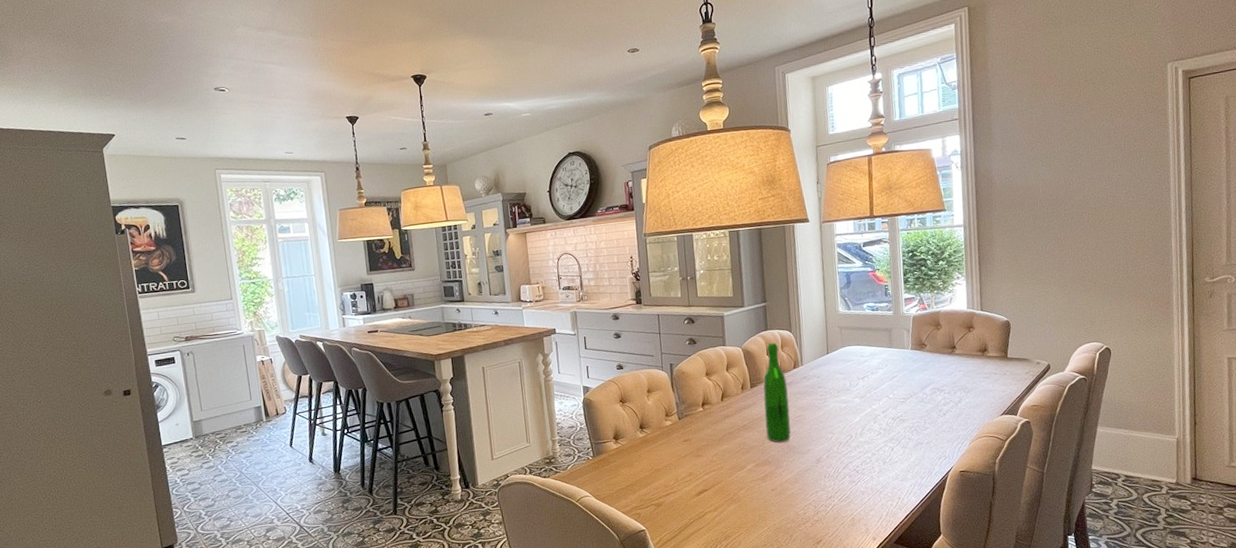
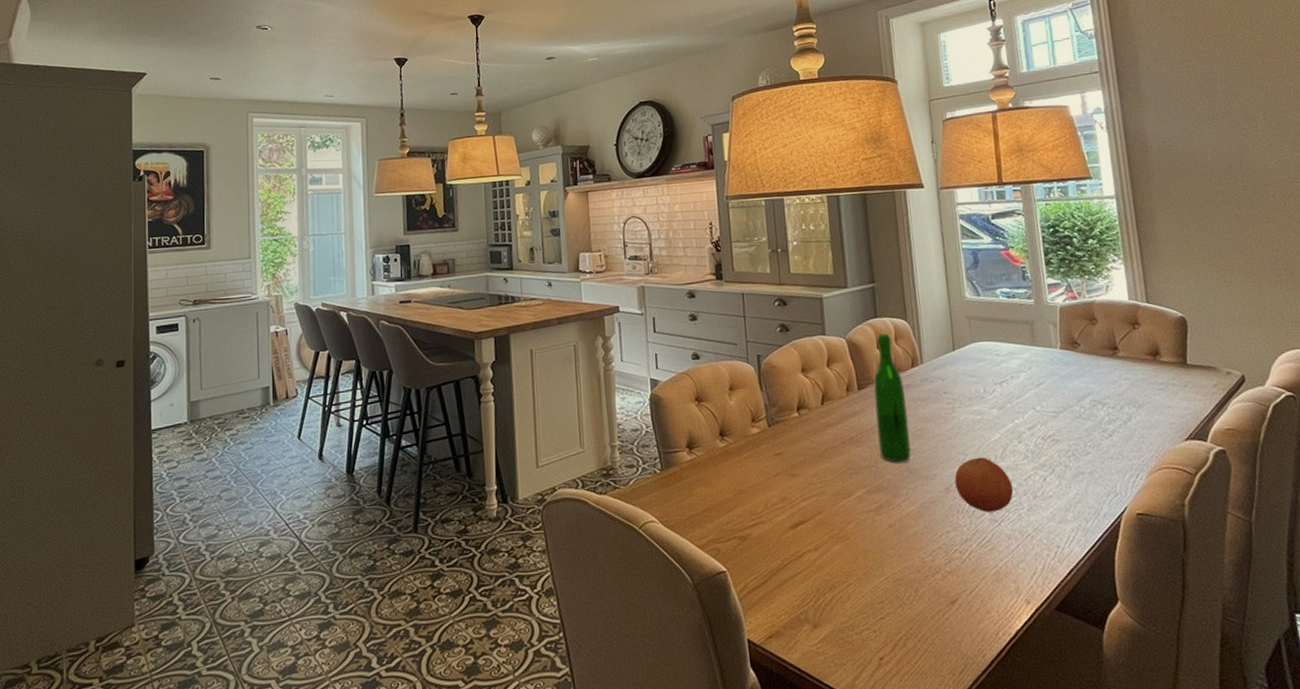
fruit: none [824,435,869,476] -> present [954,457,1014,513]

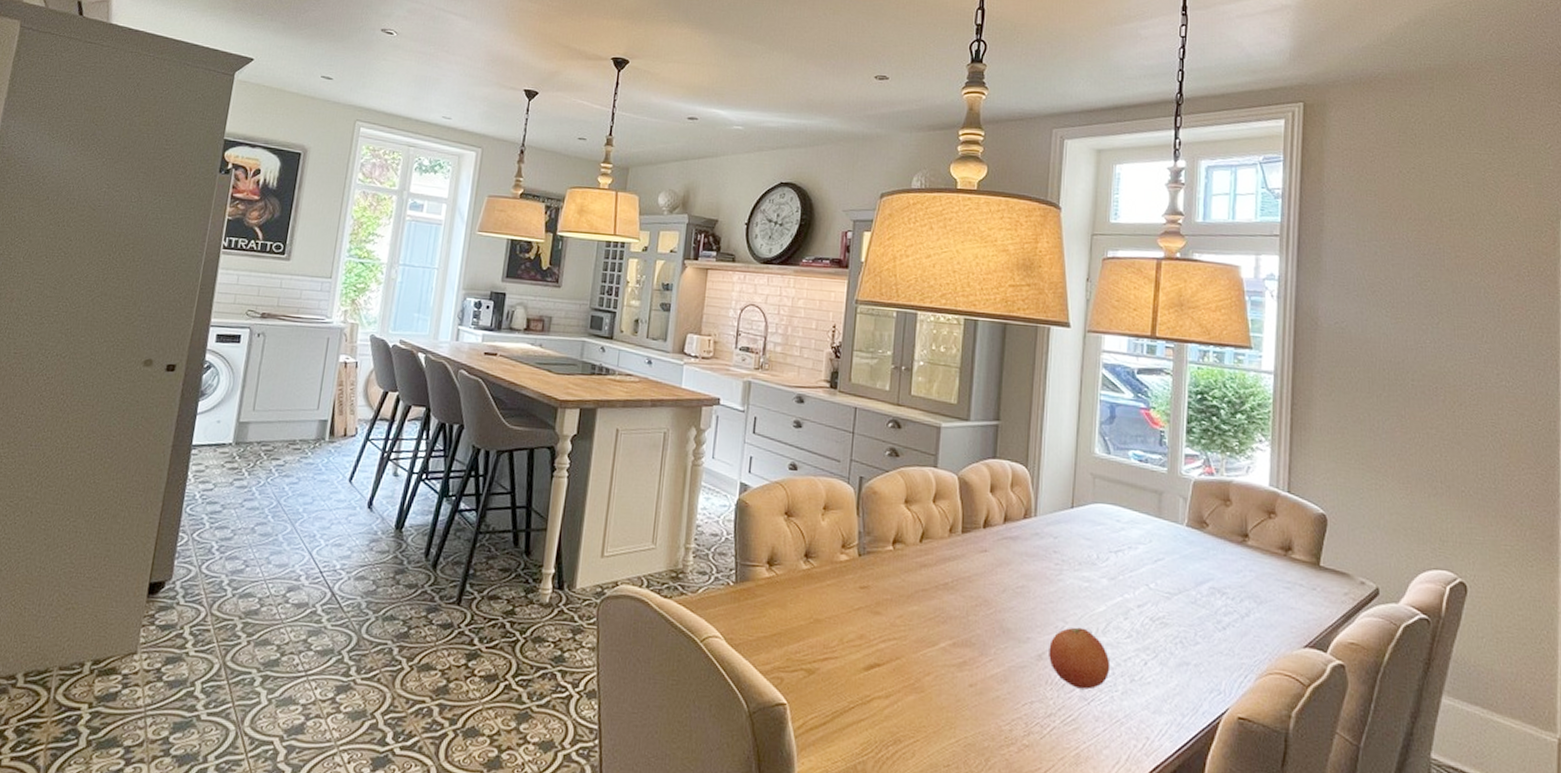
wine bottle: present [873,333,912,463] -> none [974,476,1012,620]

